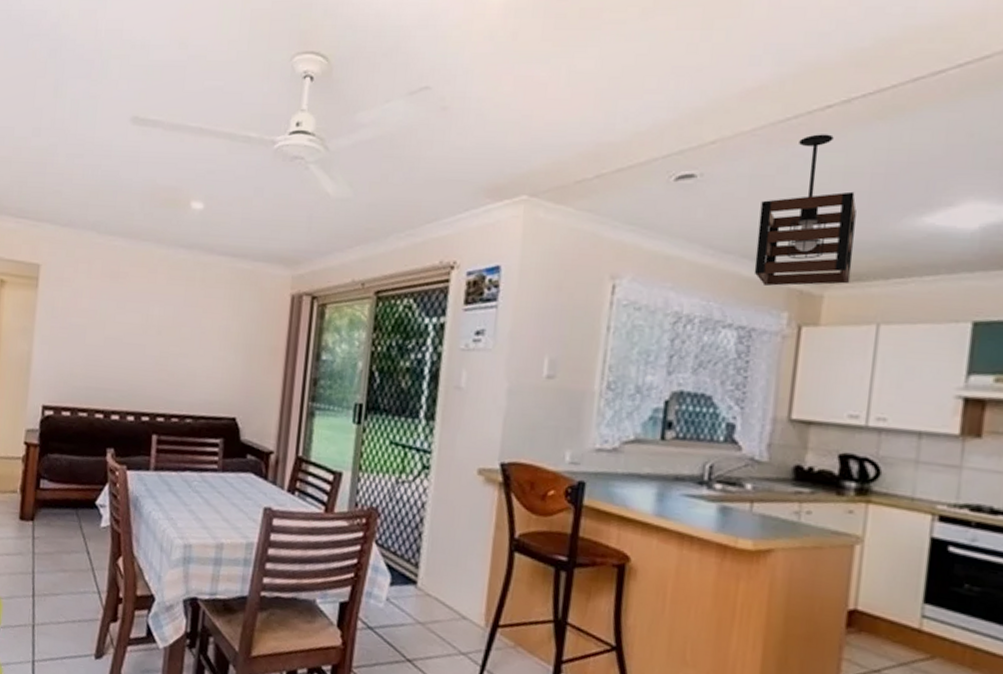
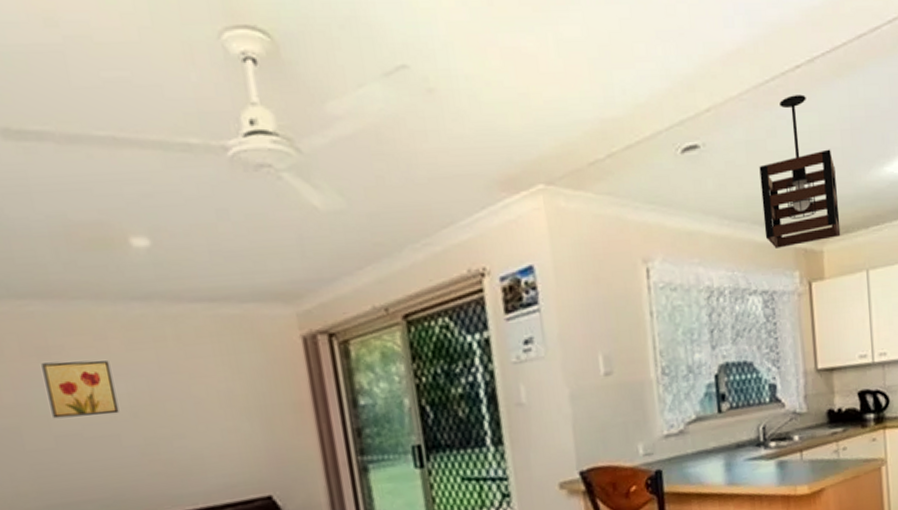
wall art: none [108,283,154,329] -> present [41,360,119,419]

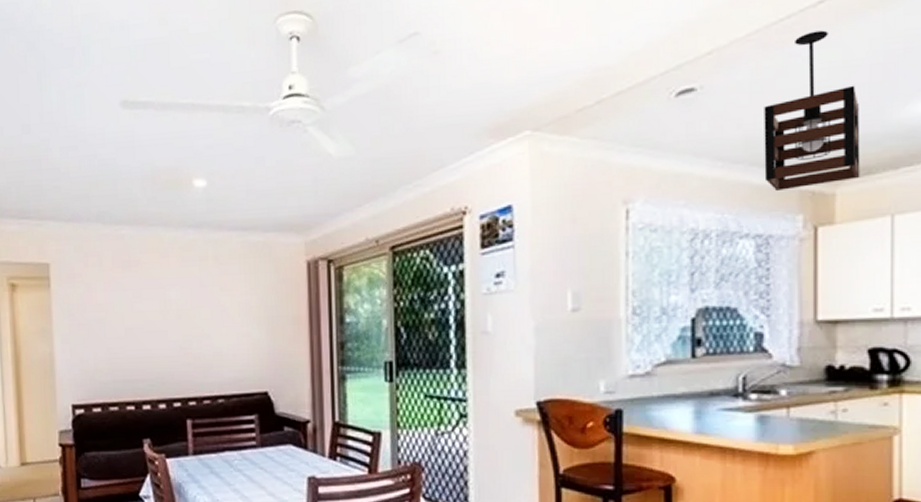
wall art: present [41,360,119,419] -> none [124,272,169,315]

